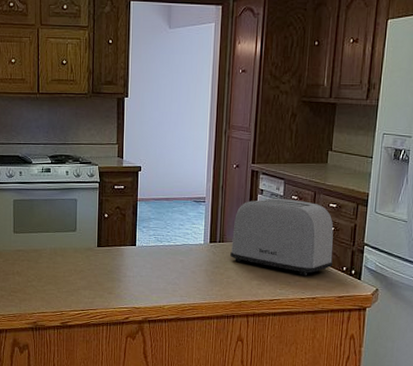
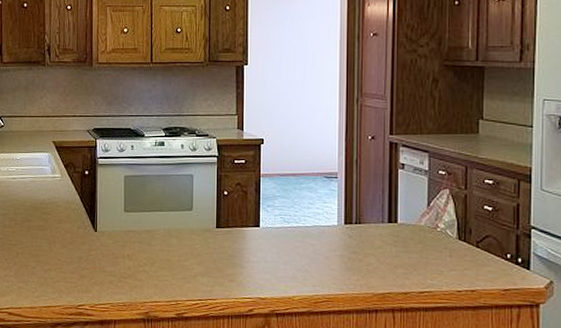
toaster: present [230,198,334,276] -> none [369,173,493,264]

